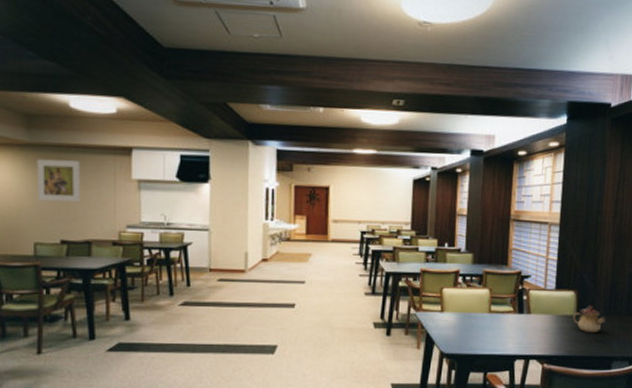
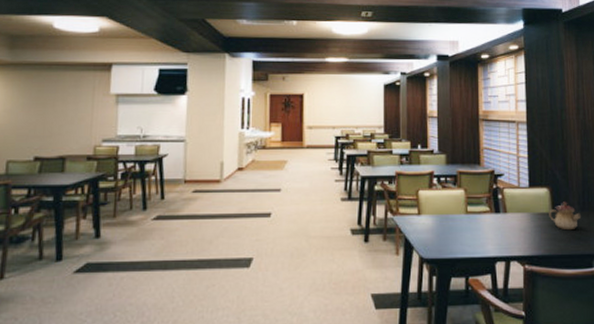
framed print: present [37,159,80,203] -> none [14,77,60,119]

